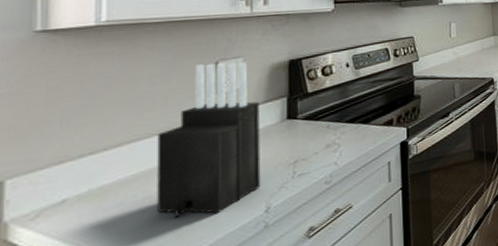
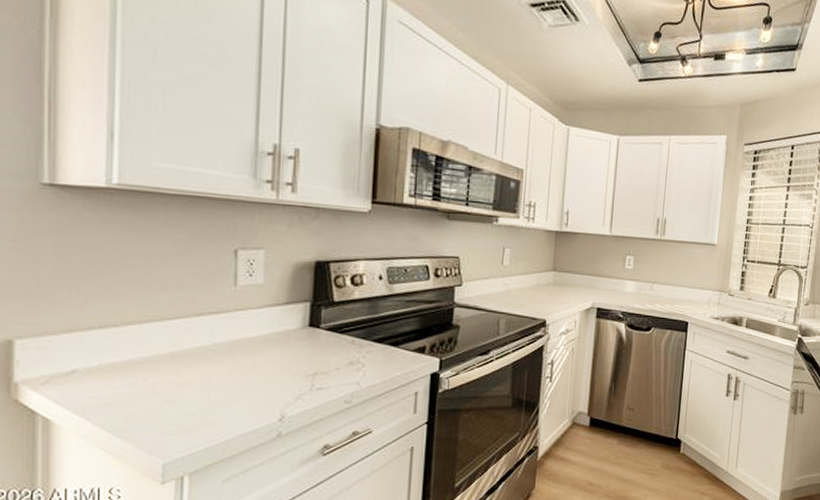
knife block: present [157,62,261,219] -> none [167,250,280,412]

